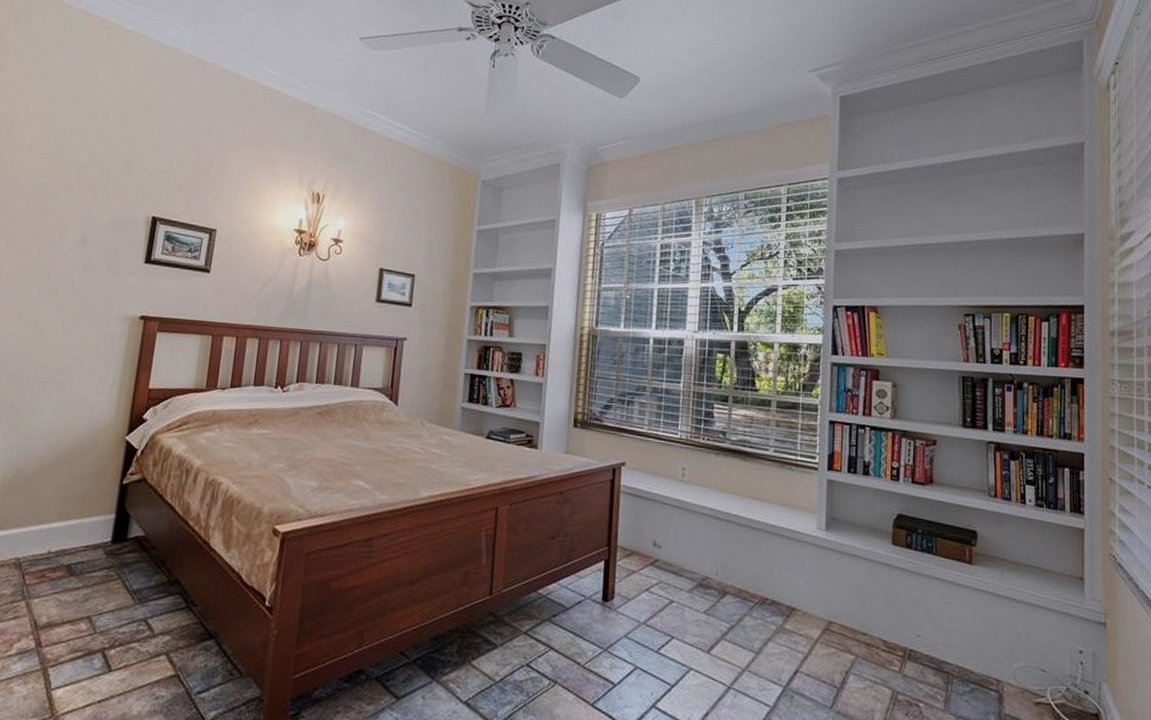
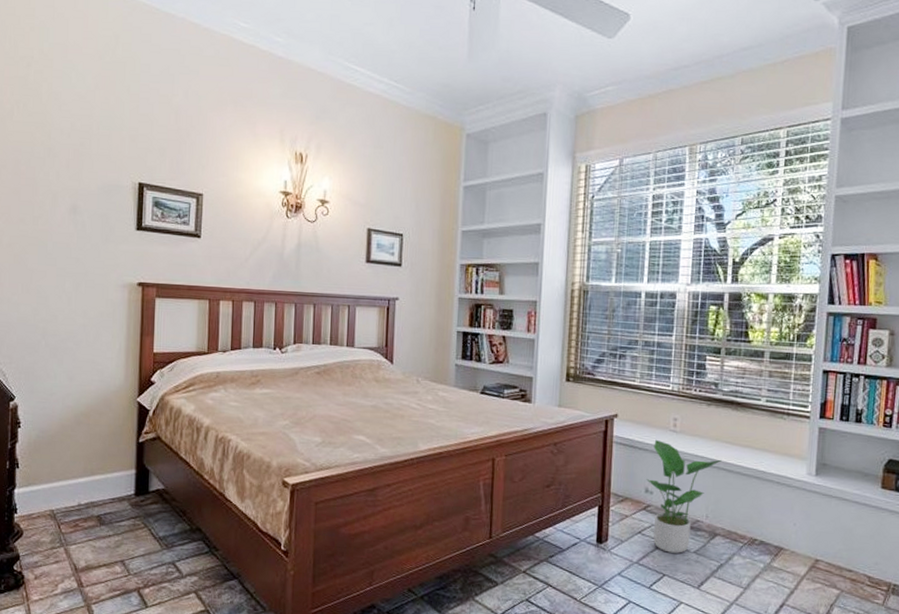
potted plant: none [654,489,731,614] -> present [646,439,722,554]

